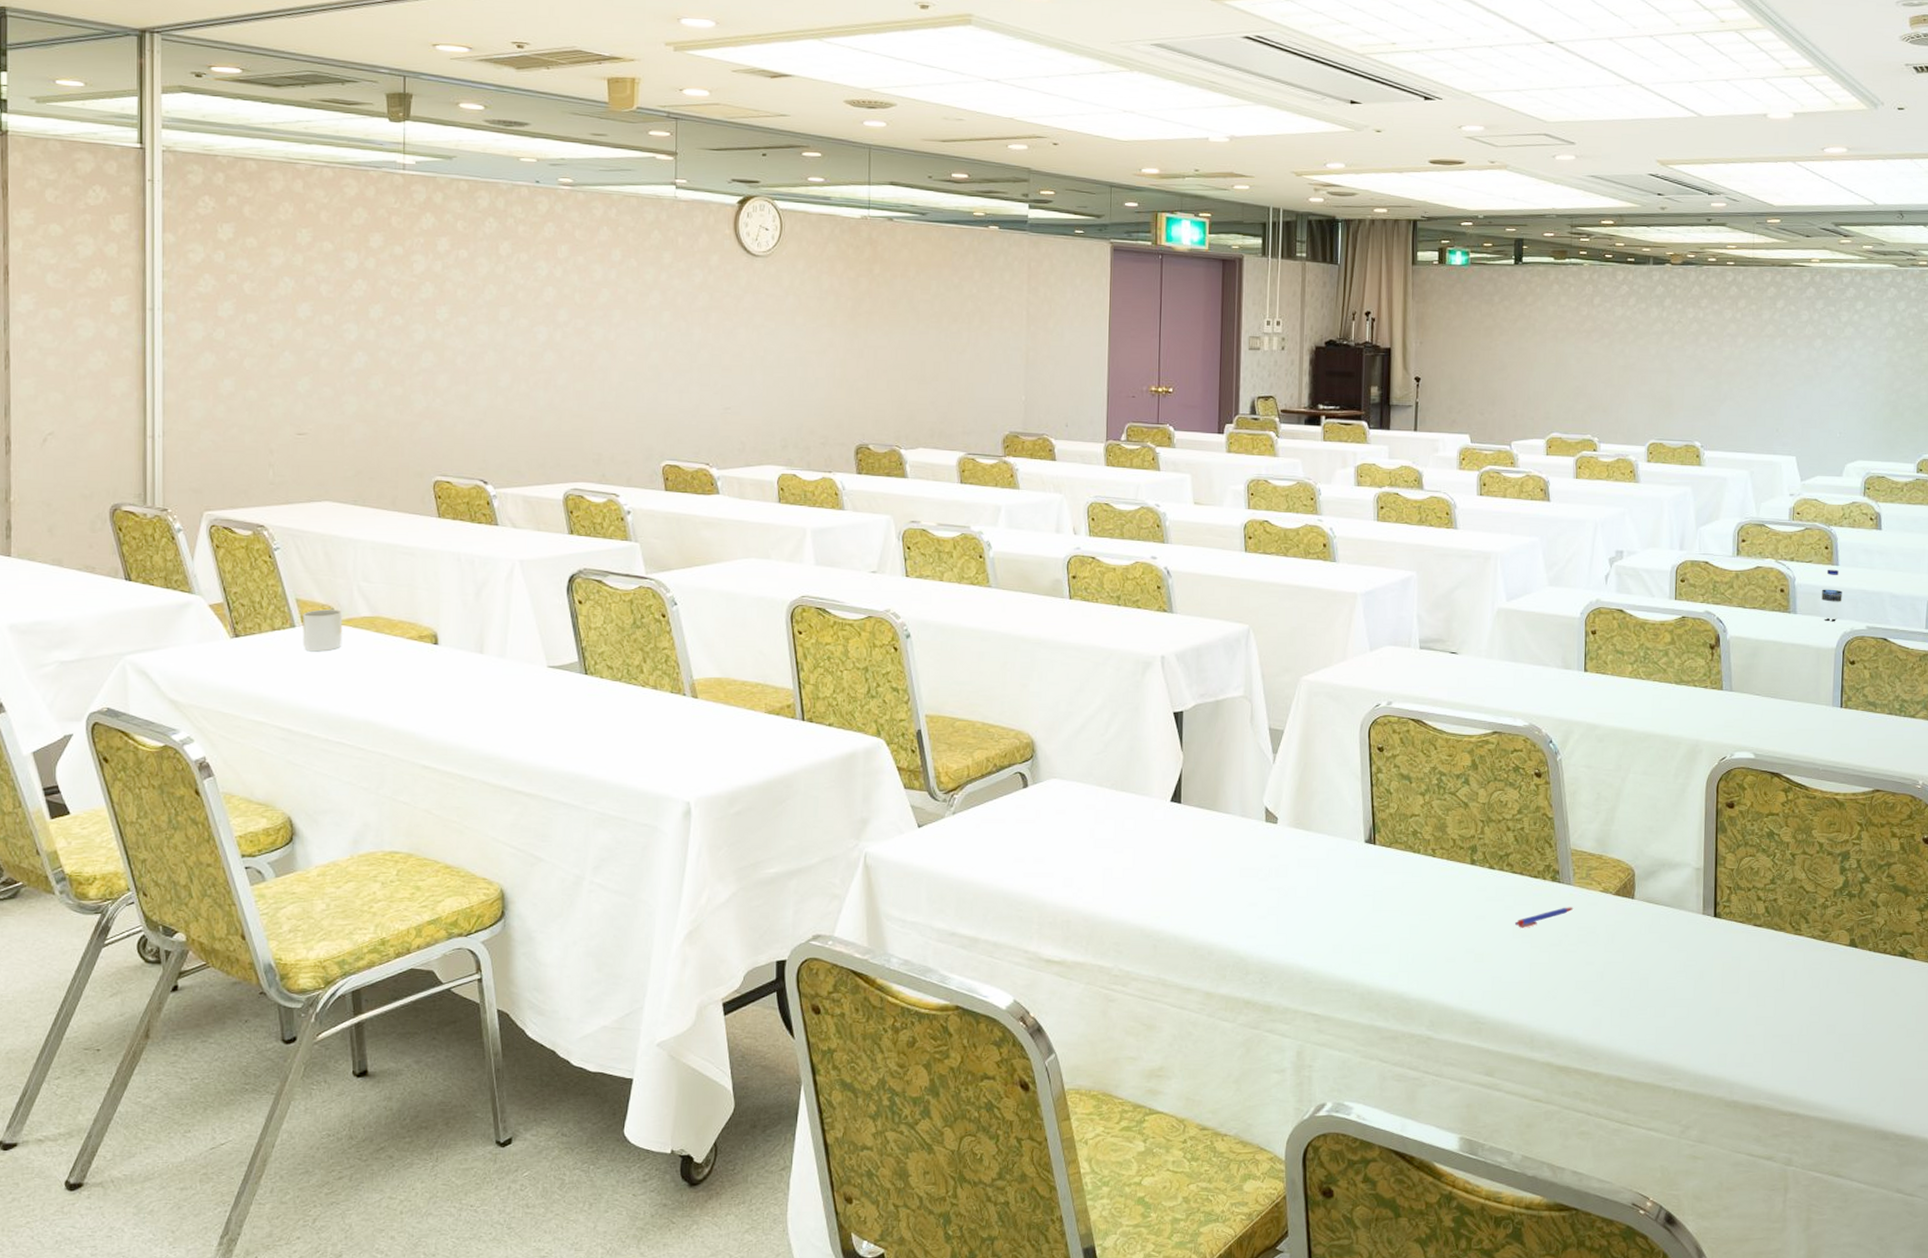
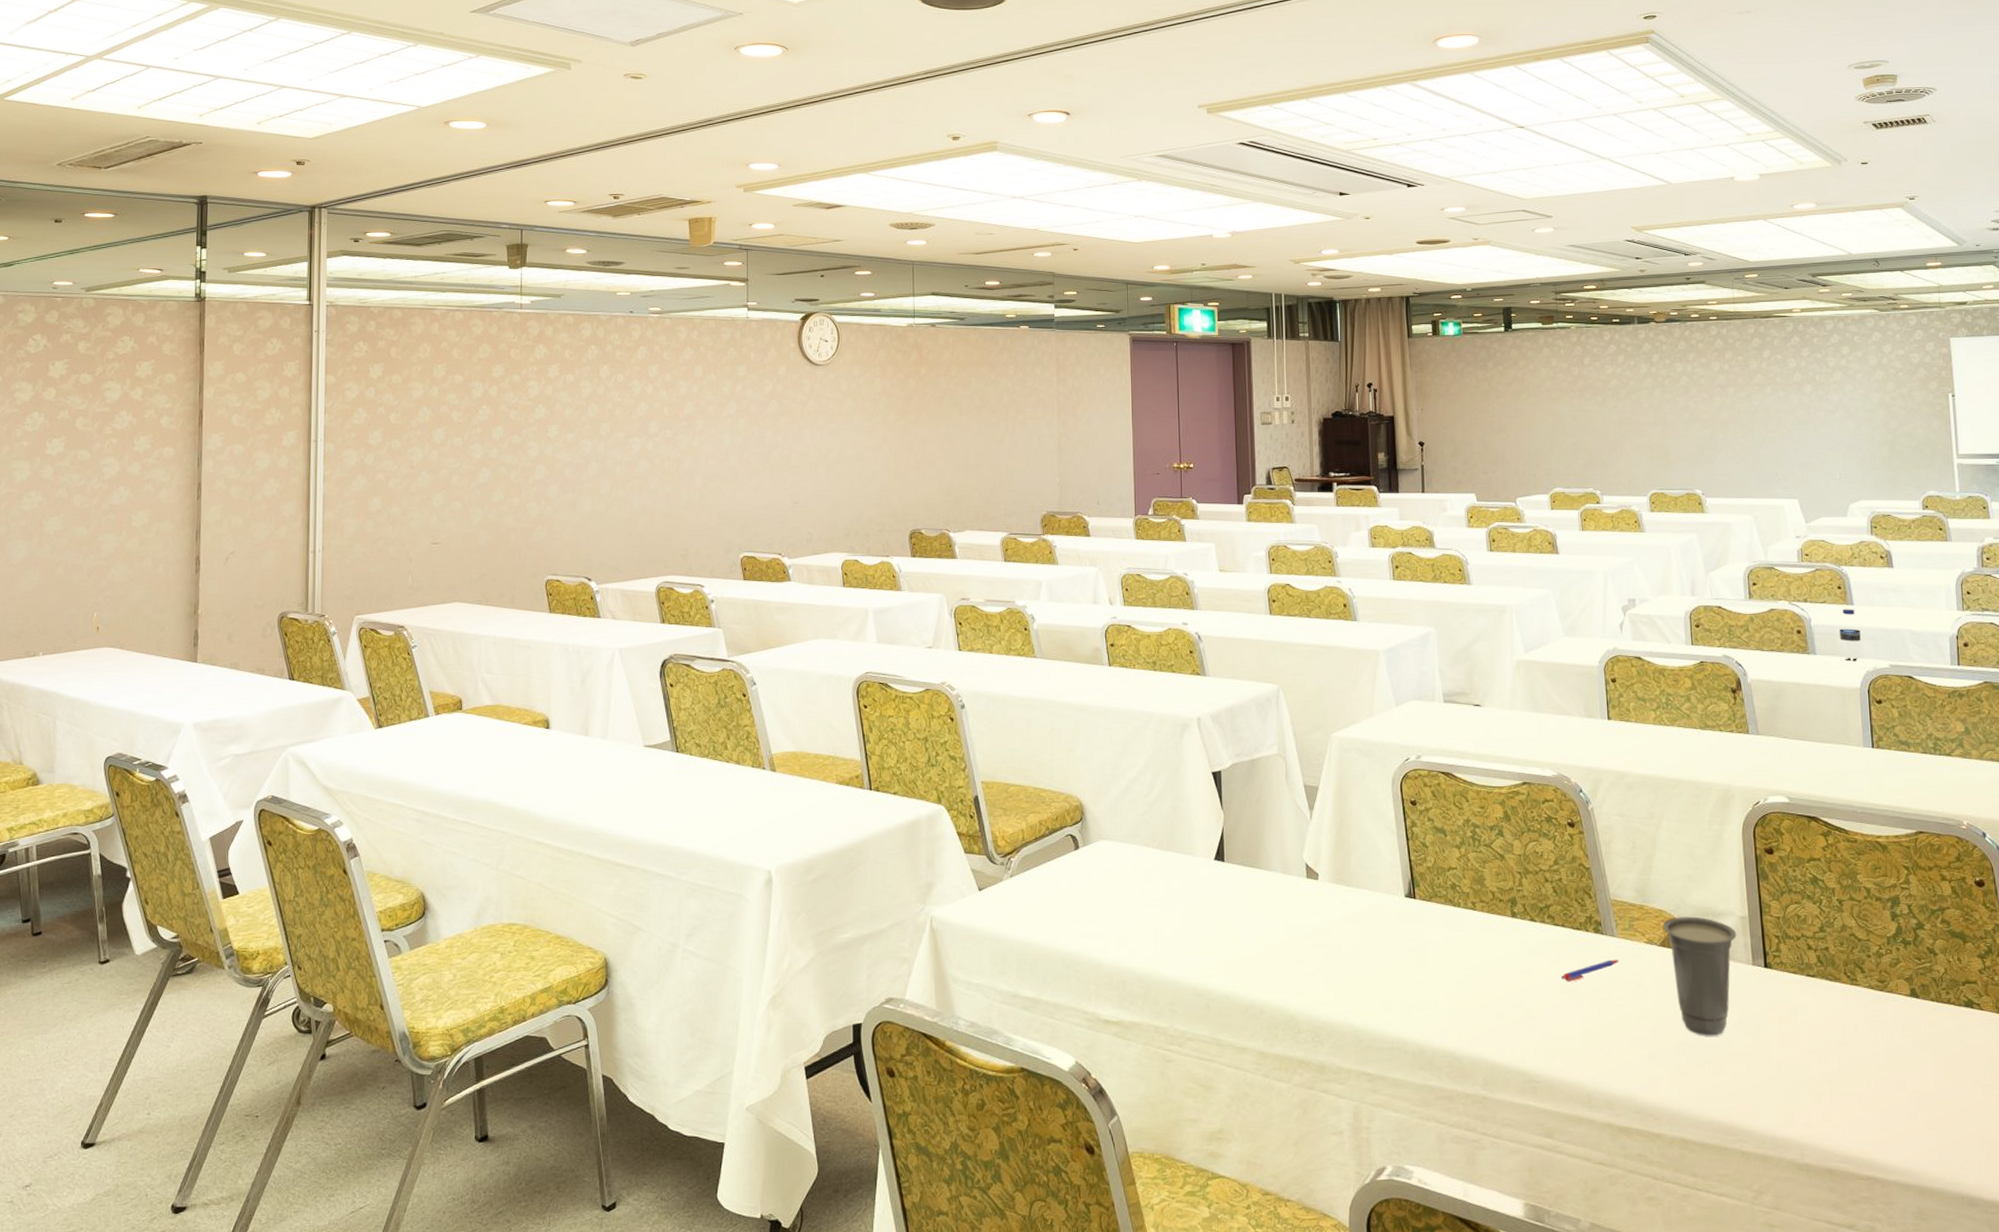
mug: present [303,609,343,652] -> none [435,700,469,739]
cup: none [1619,867,1691,981] -> present [1662,916,1737,1036]

